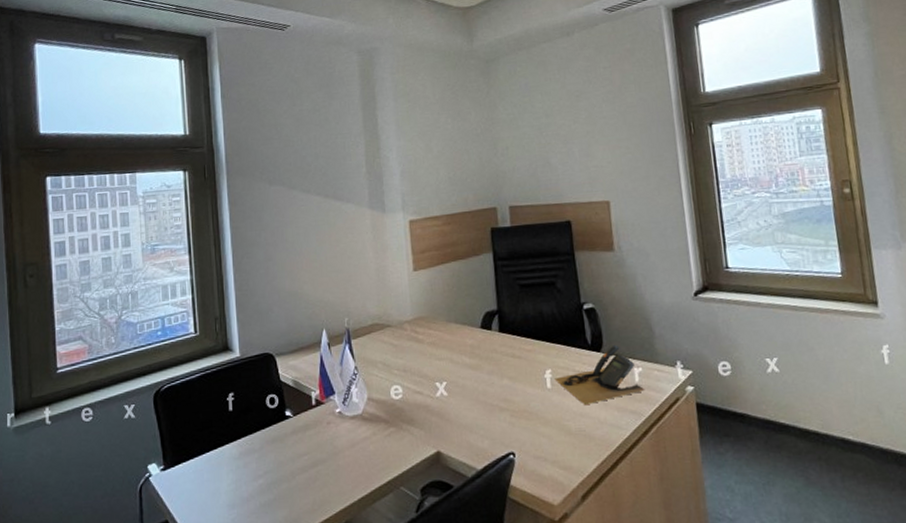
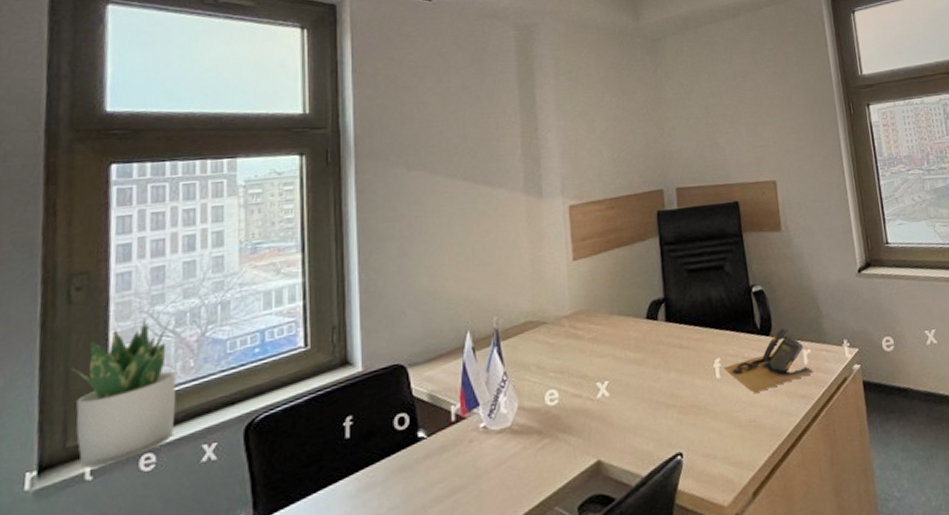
planter: none [31,302,104,415] -> present [72,316,177,469]

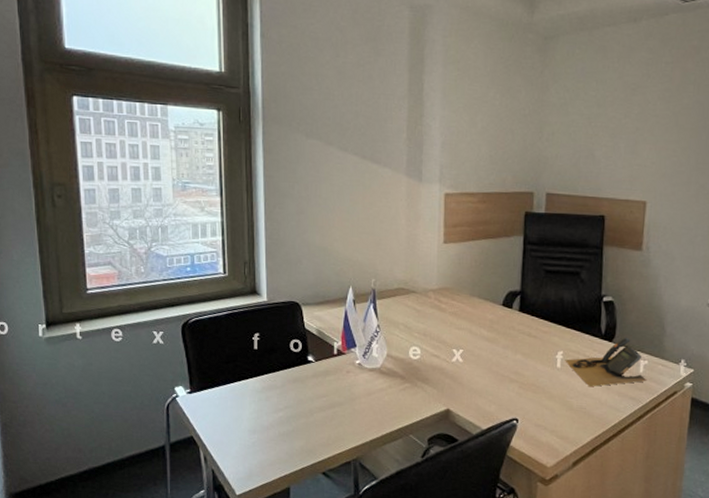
planter: present [72,316,177,469] -> none [61,228,134,331]

